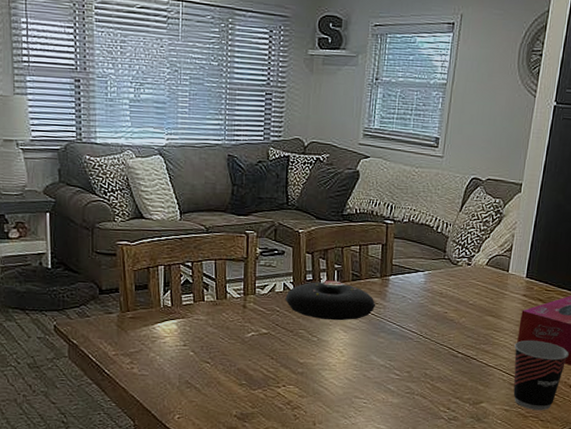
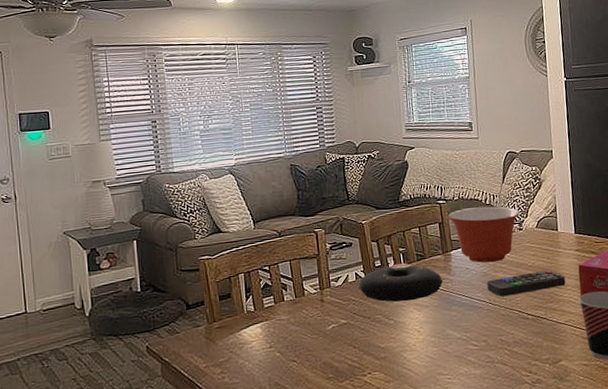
mixing bowl: none [393,233,472,295] -> present [448,206,520,263]
remote control: none [421,310,505,331] -> present [487,270,566,297]

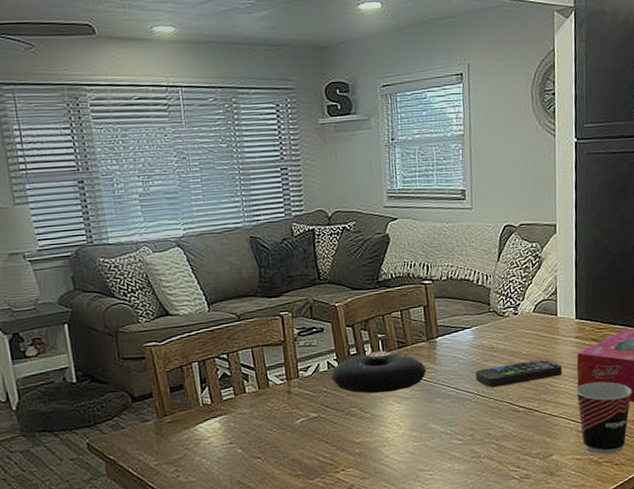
mixing bowl: present [448,206,520,263] -> none [434,288,516,351]

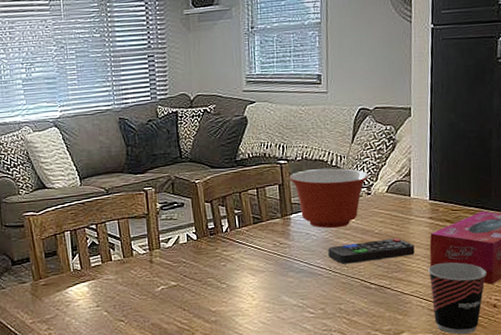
decorative ball: present [331,350,427,394] -> none [190,225,281,266]
mixing bowl: none [434,288,516,351] -> present [289,168,370,229]

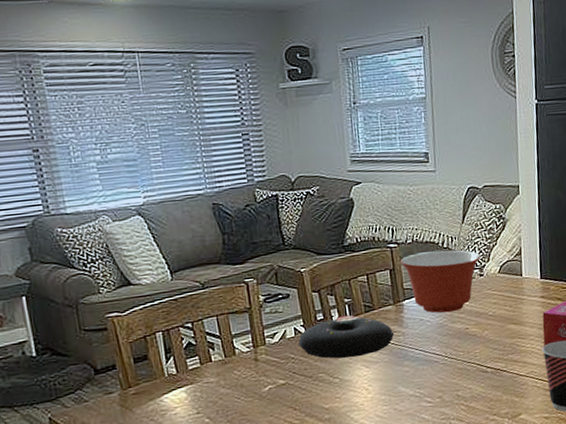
decorative ball: none [190,225,281,266] -> present [298,315,395,359]
remote control: present [328,237,415,264] -> none [443,319,529,350]

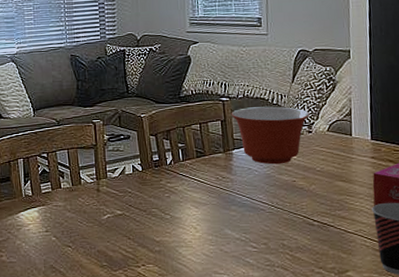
decorative ball: present [298,315,395,359] -> none [135,159,223,198]

